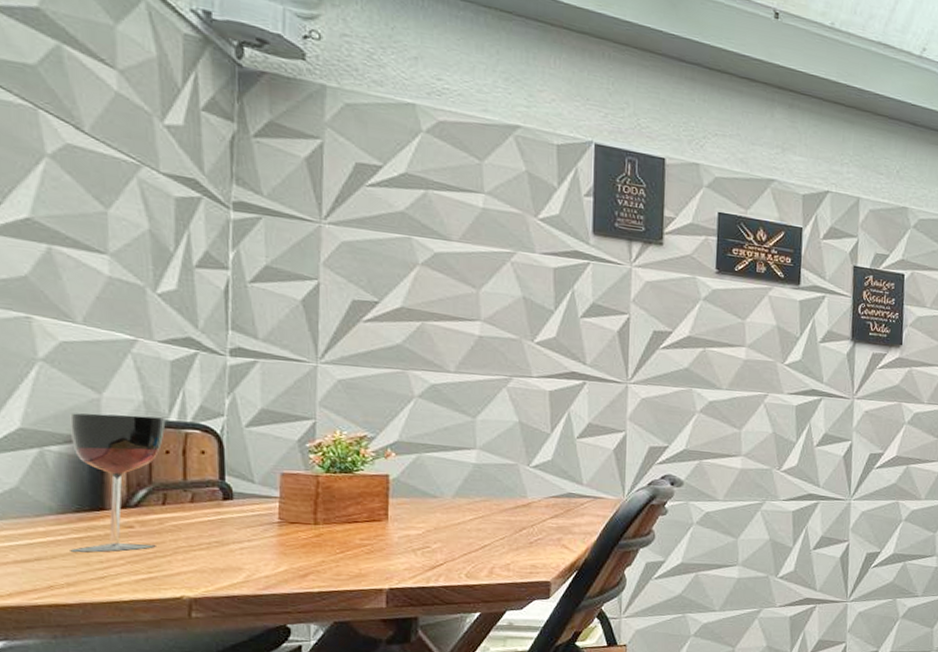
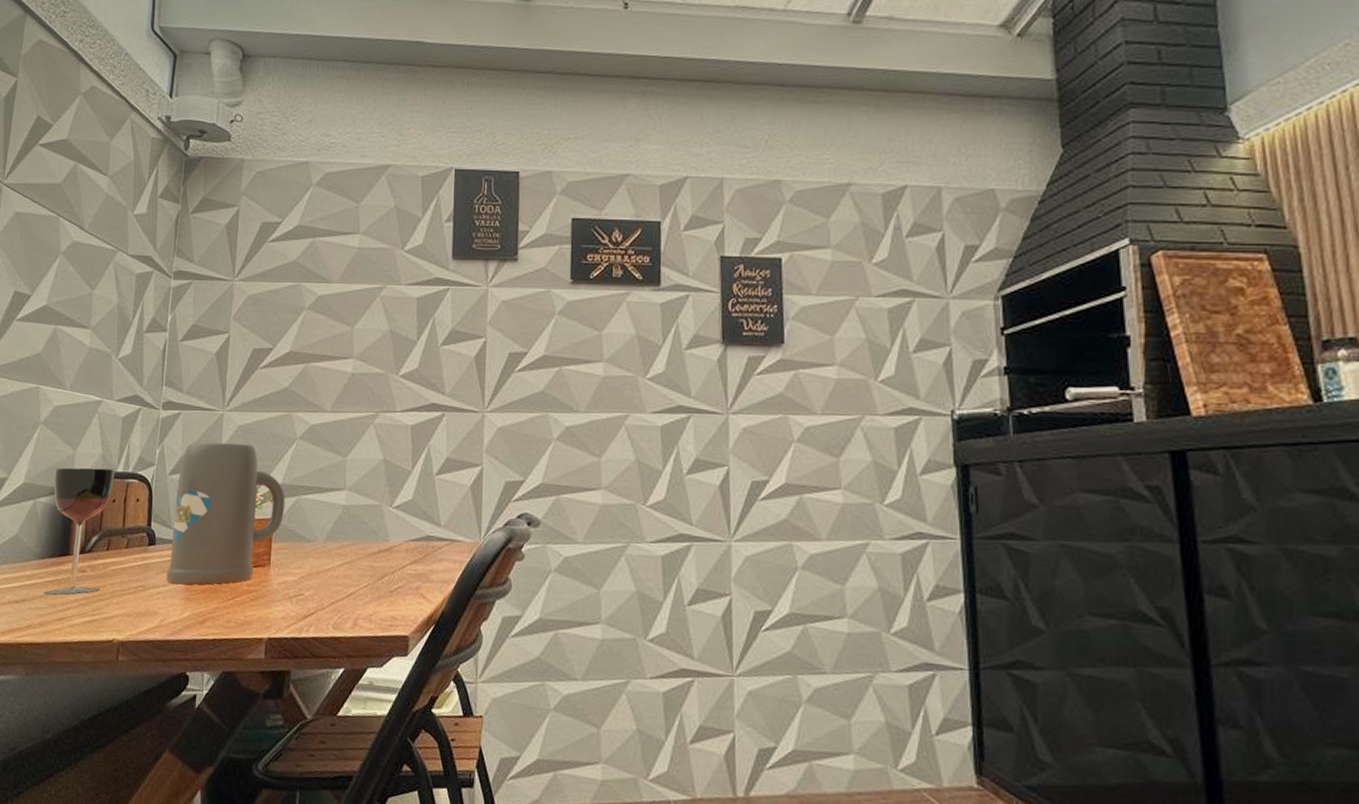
beer mug: none [252,394,403,540] -> present [167,442,285,585]

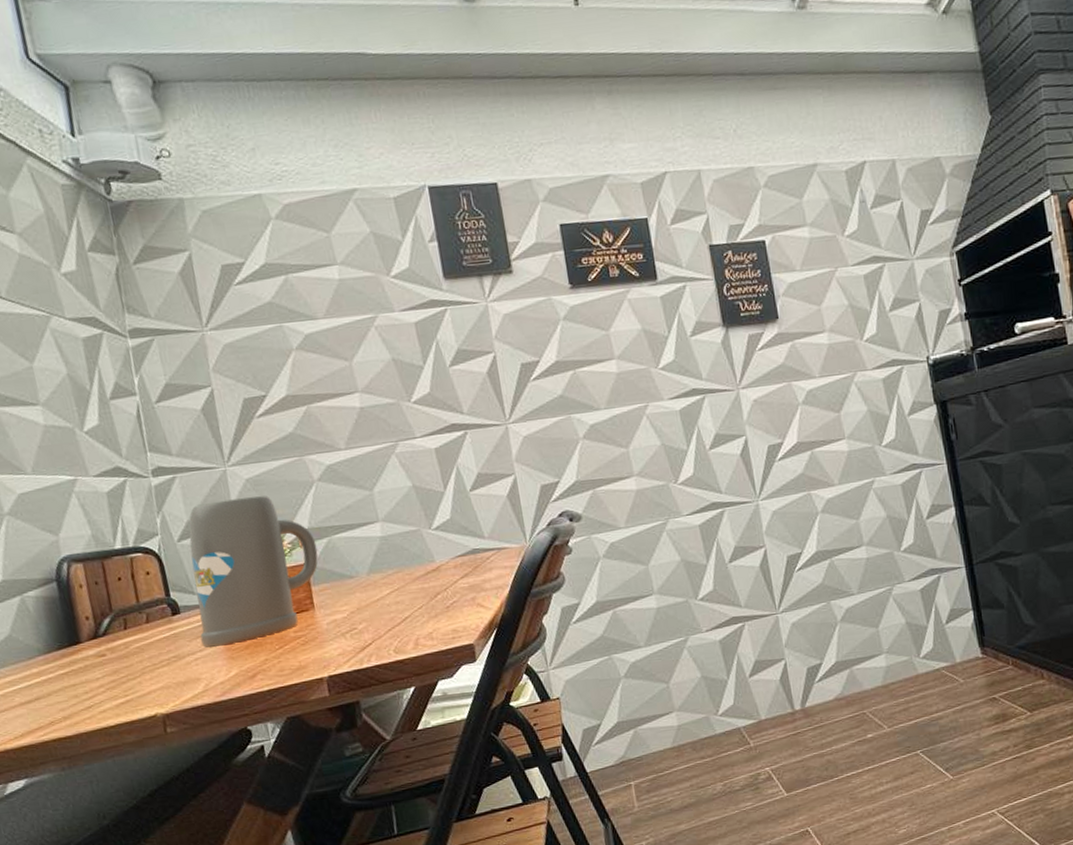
wineglass: present [44,467,115,595] -> none [38,547,127,687]

